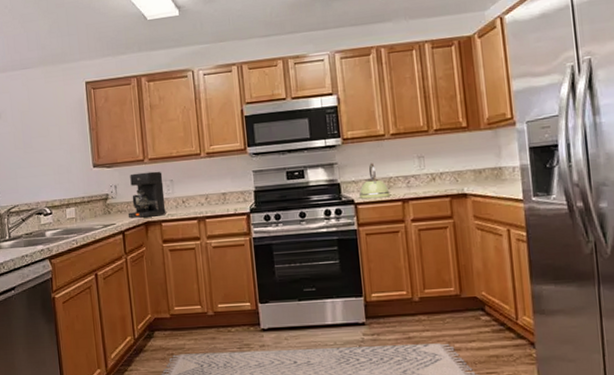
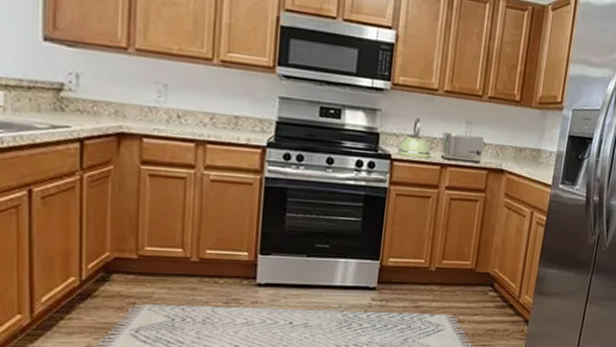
coffee maker: present [127,171,166,219] -> none [92,63,153,128]
toaster: none [397,167,442,196] -> present [440,132,486,165]

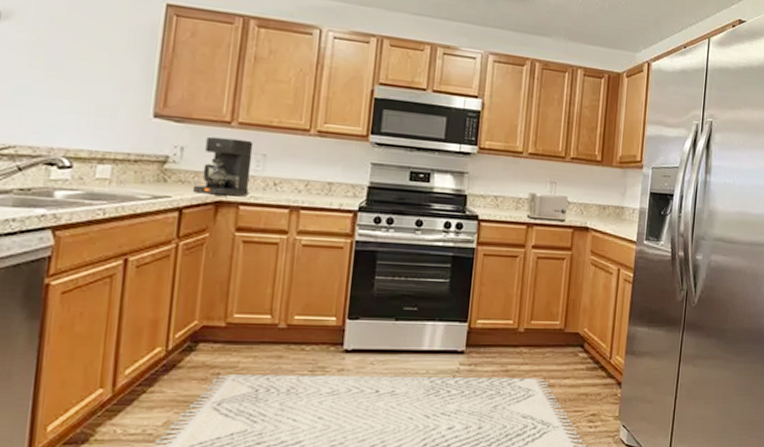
coffee maker: none [92,63,153,128] -> present [192,136,254,196]
kettle: present [397,117,431,159] -> none [484,179,517,219]

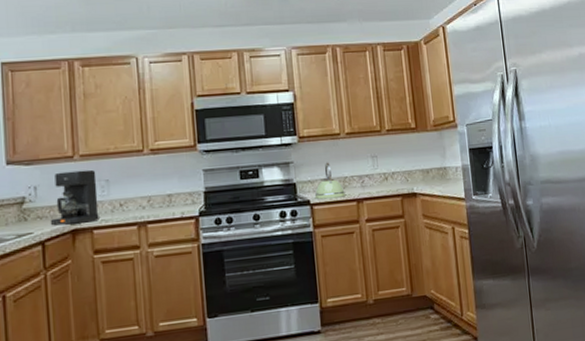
kettle: none [484,179,517,219] -> present [314,162,346,200]
toaster: present [526,193,570,224] -> none [352,167,394,196]

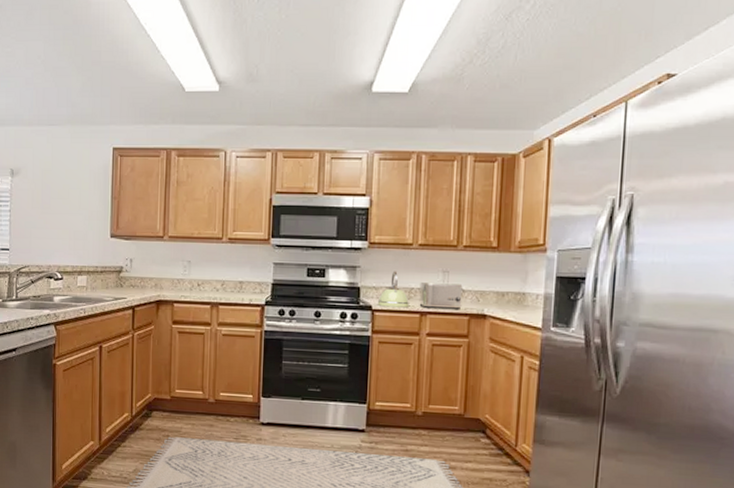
coffee maker: present [50,169,99,226] -> none [140,249,181,296]
toaster: none [352,167,394,196] -> present [419,283,464,312]

